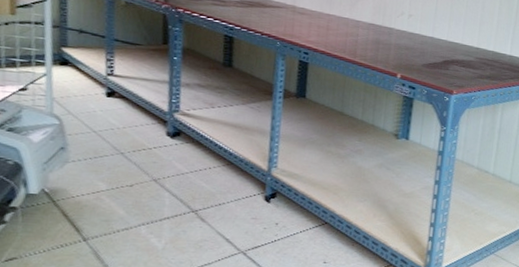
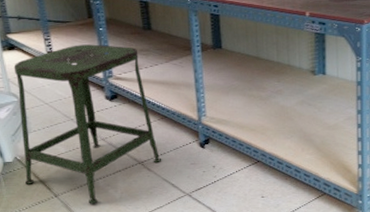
stool: none [49,71,219,254] -> present [14,44,161,204]

